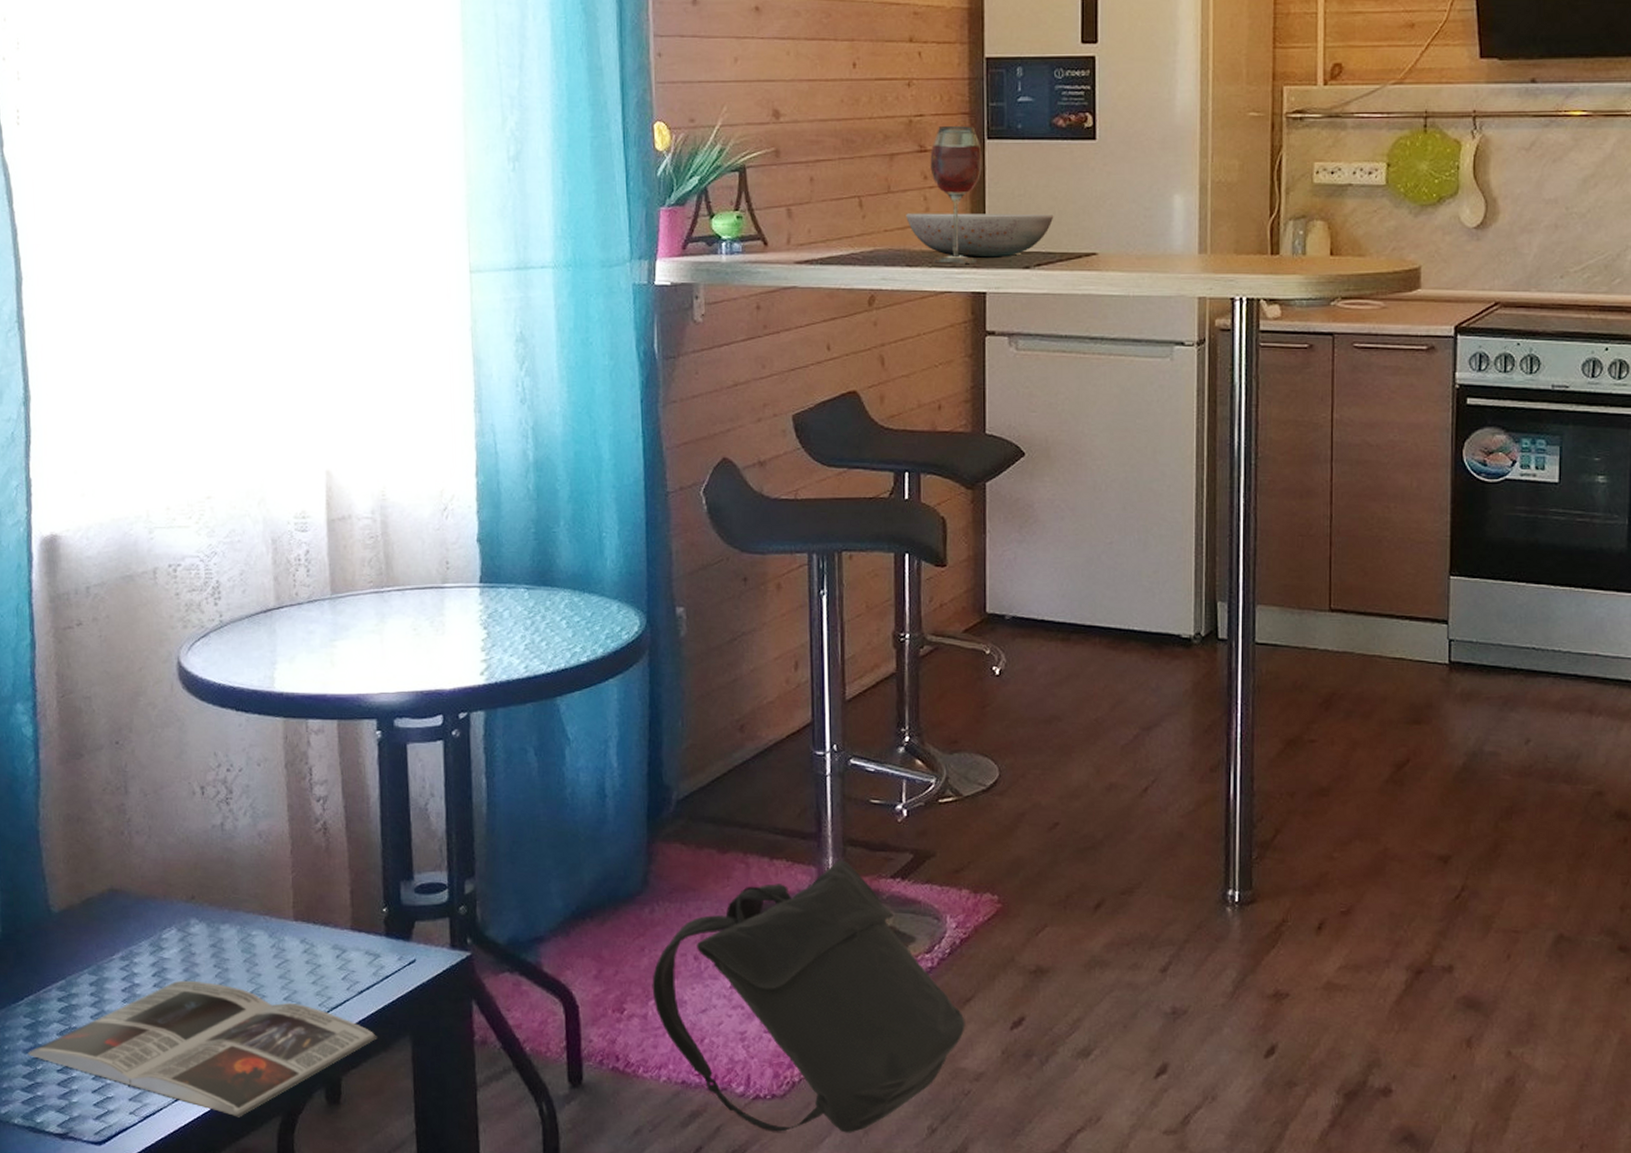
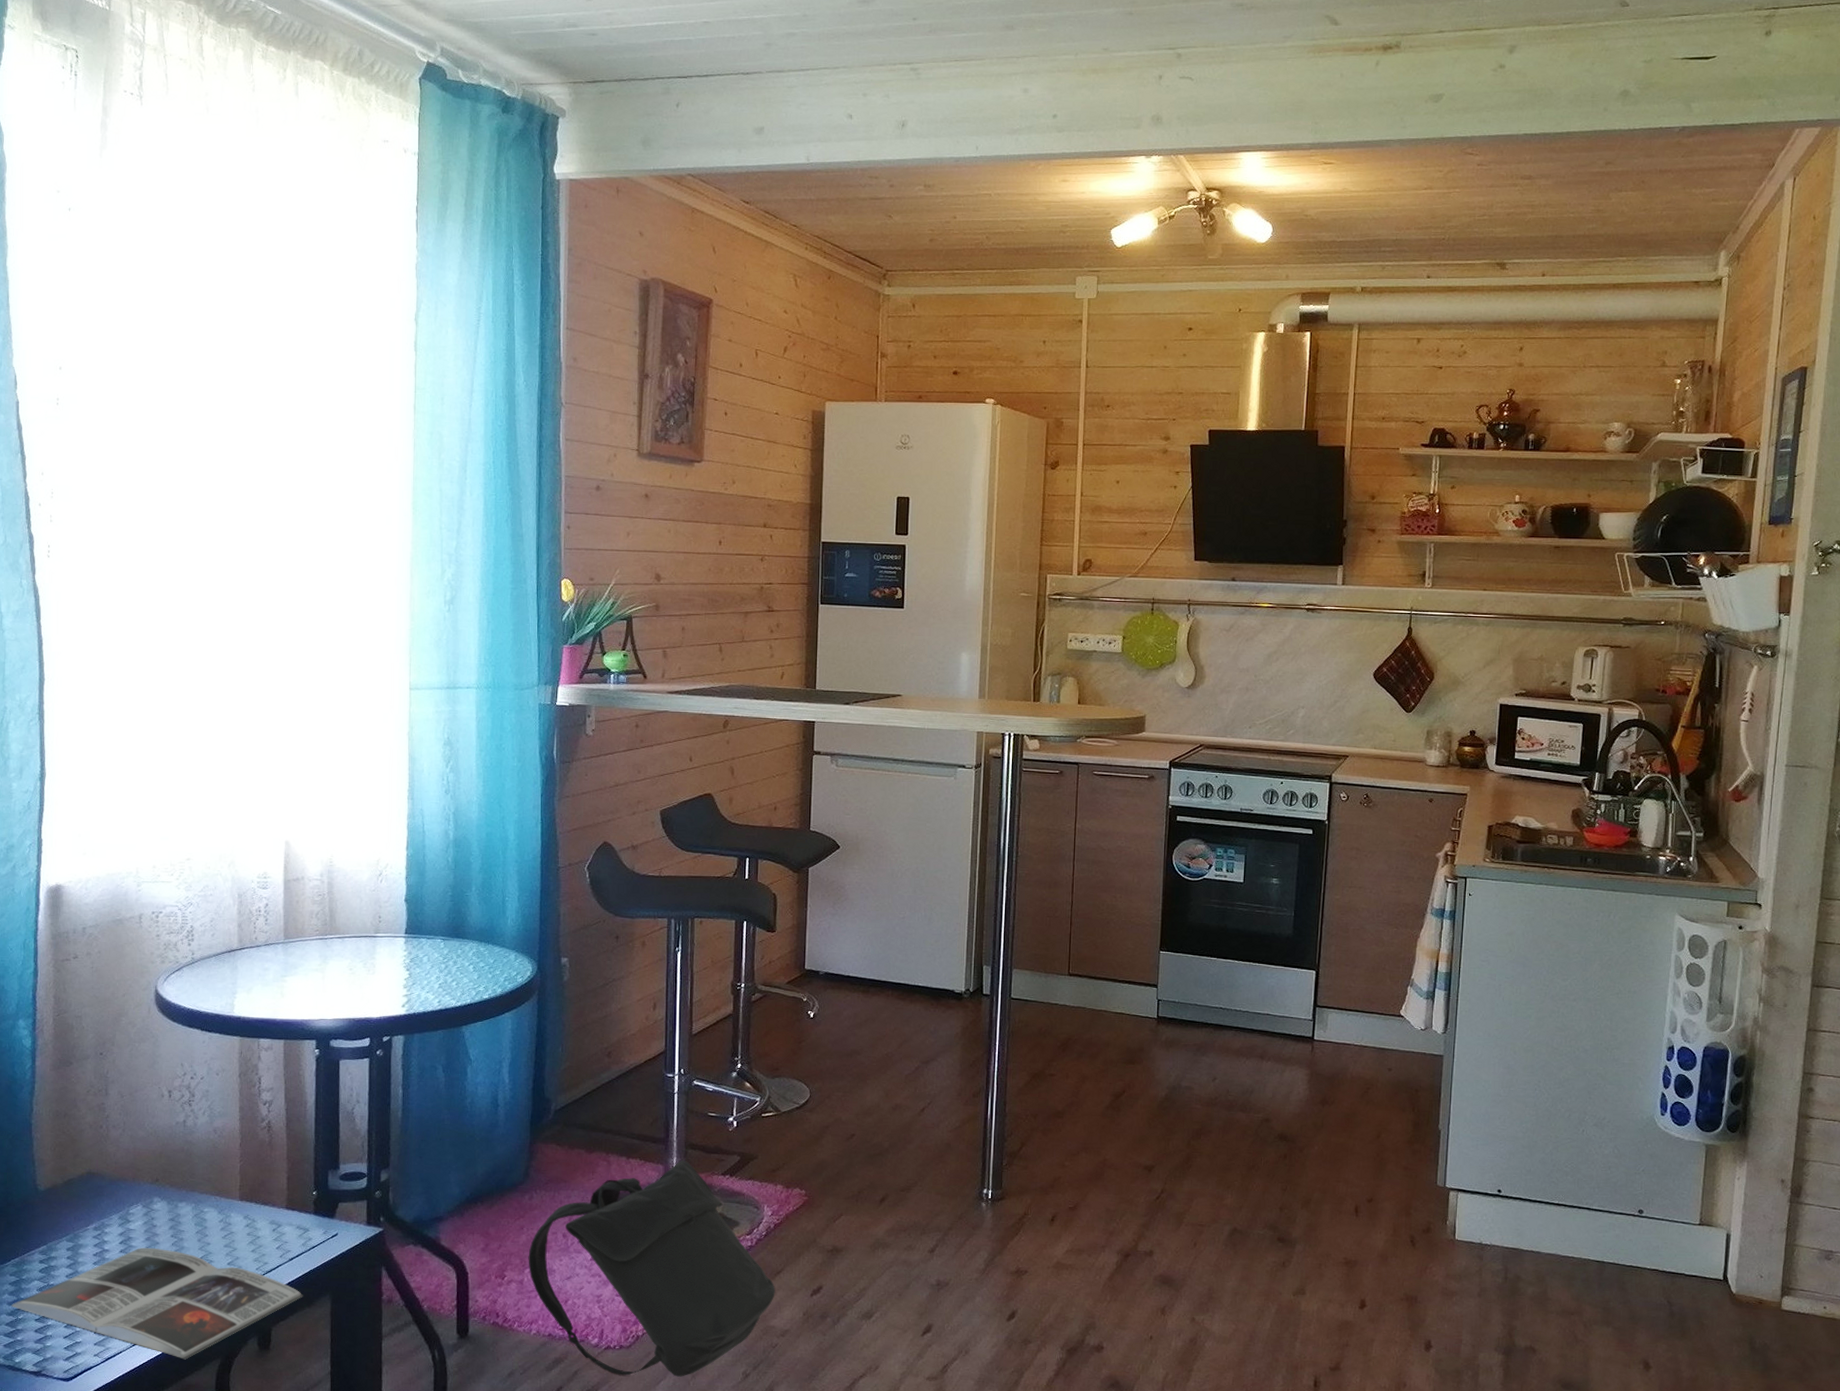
dish: present [906,213,1054,259] -> none [755,658,870,696]
wineglass: present [930,126,982,264] -> none [776,593,816,699]

